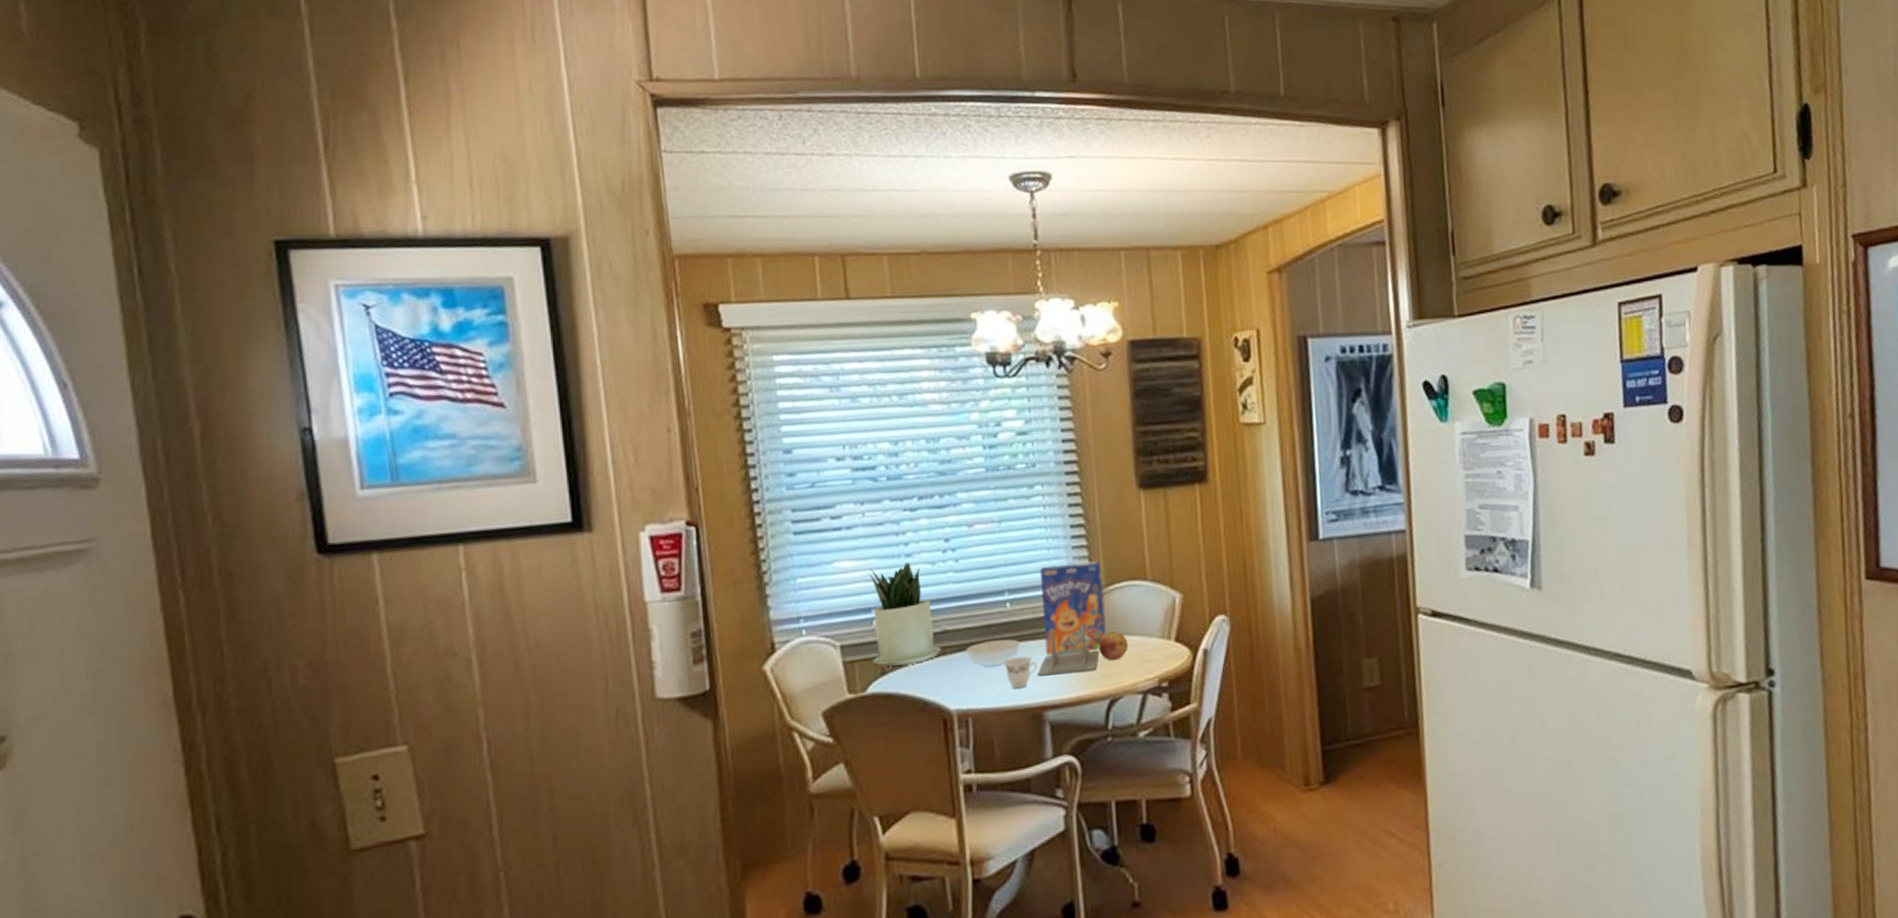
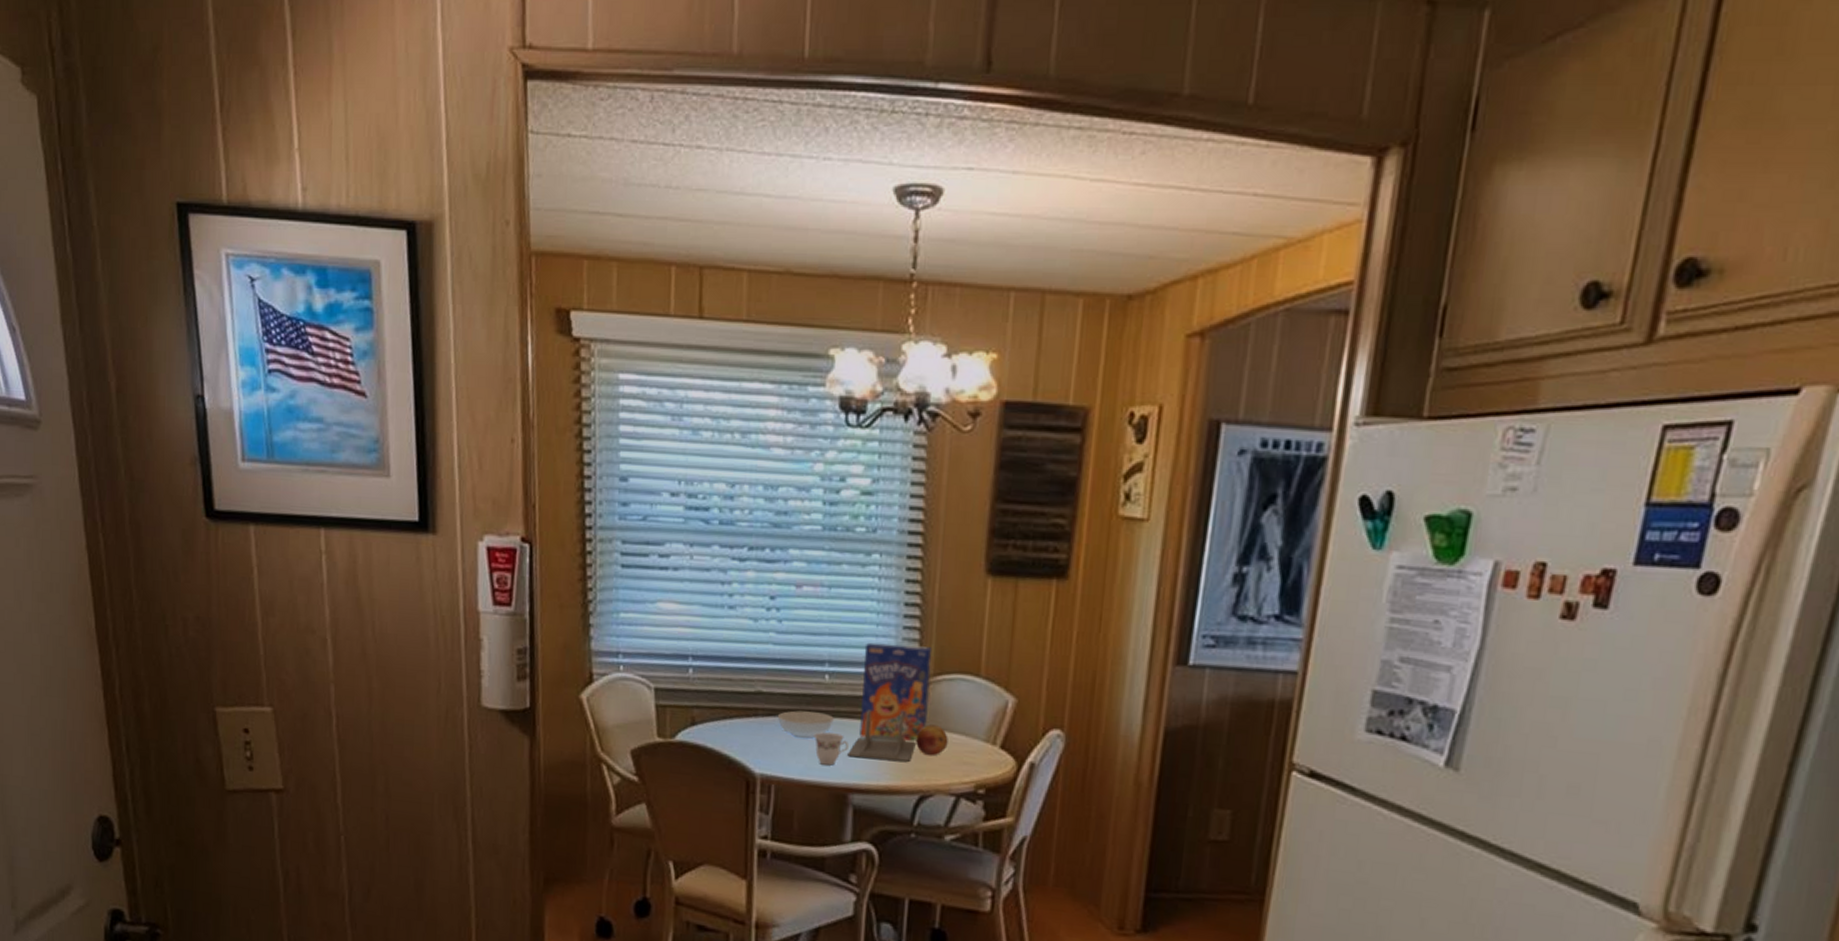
planter: present [868,562,941,668] -> none [684,614,753,720]

